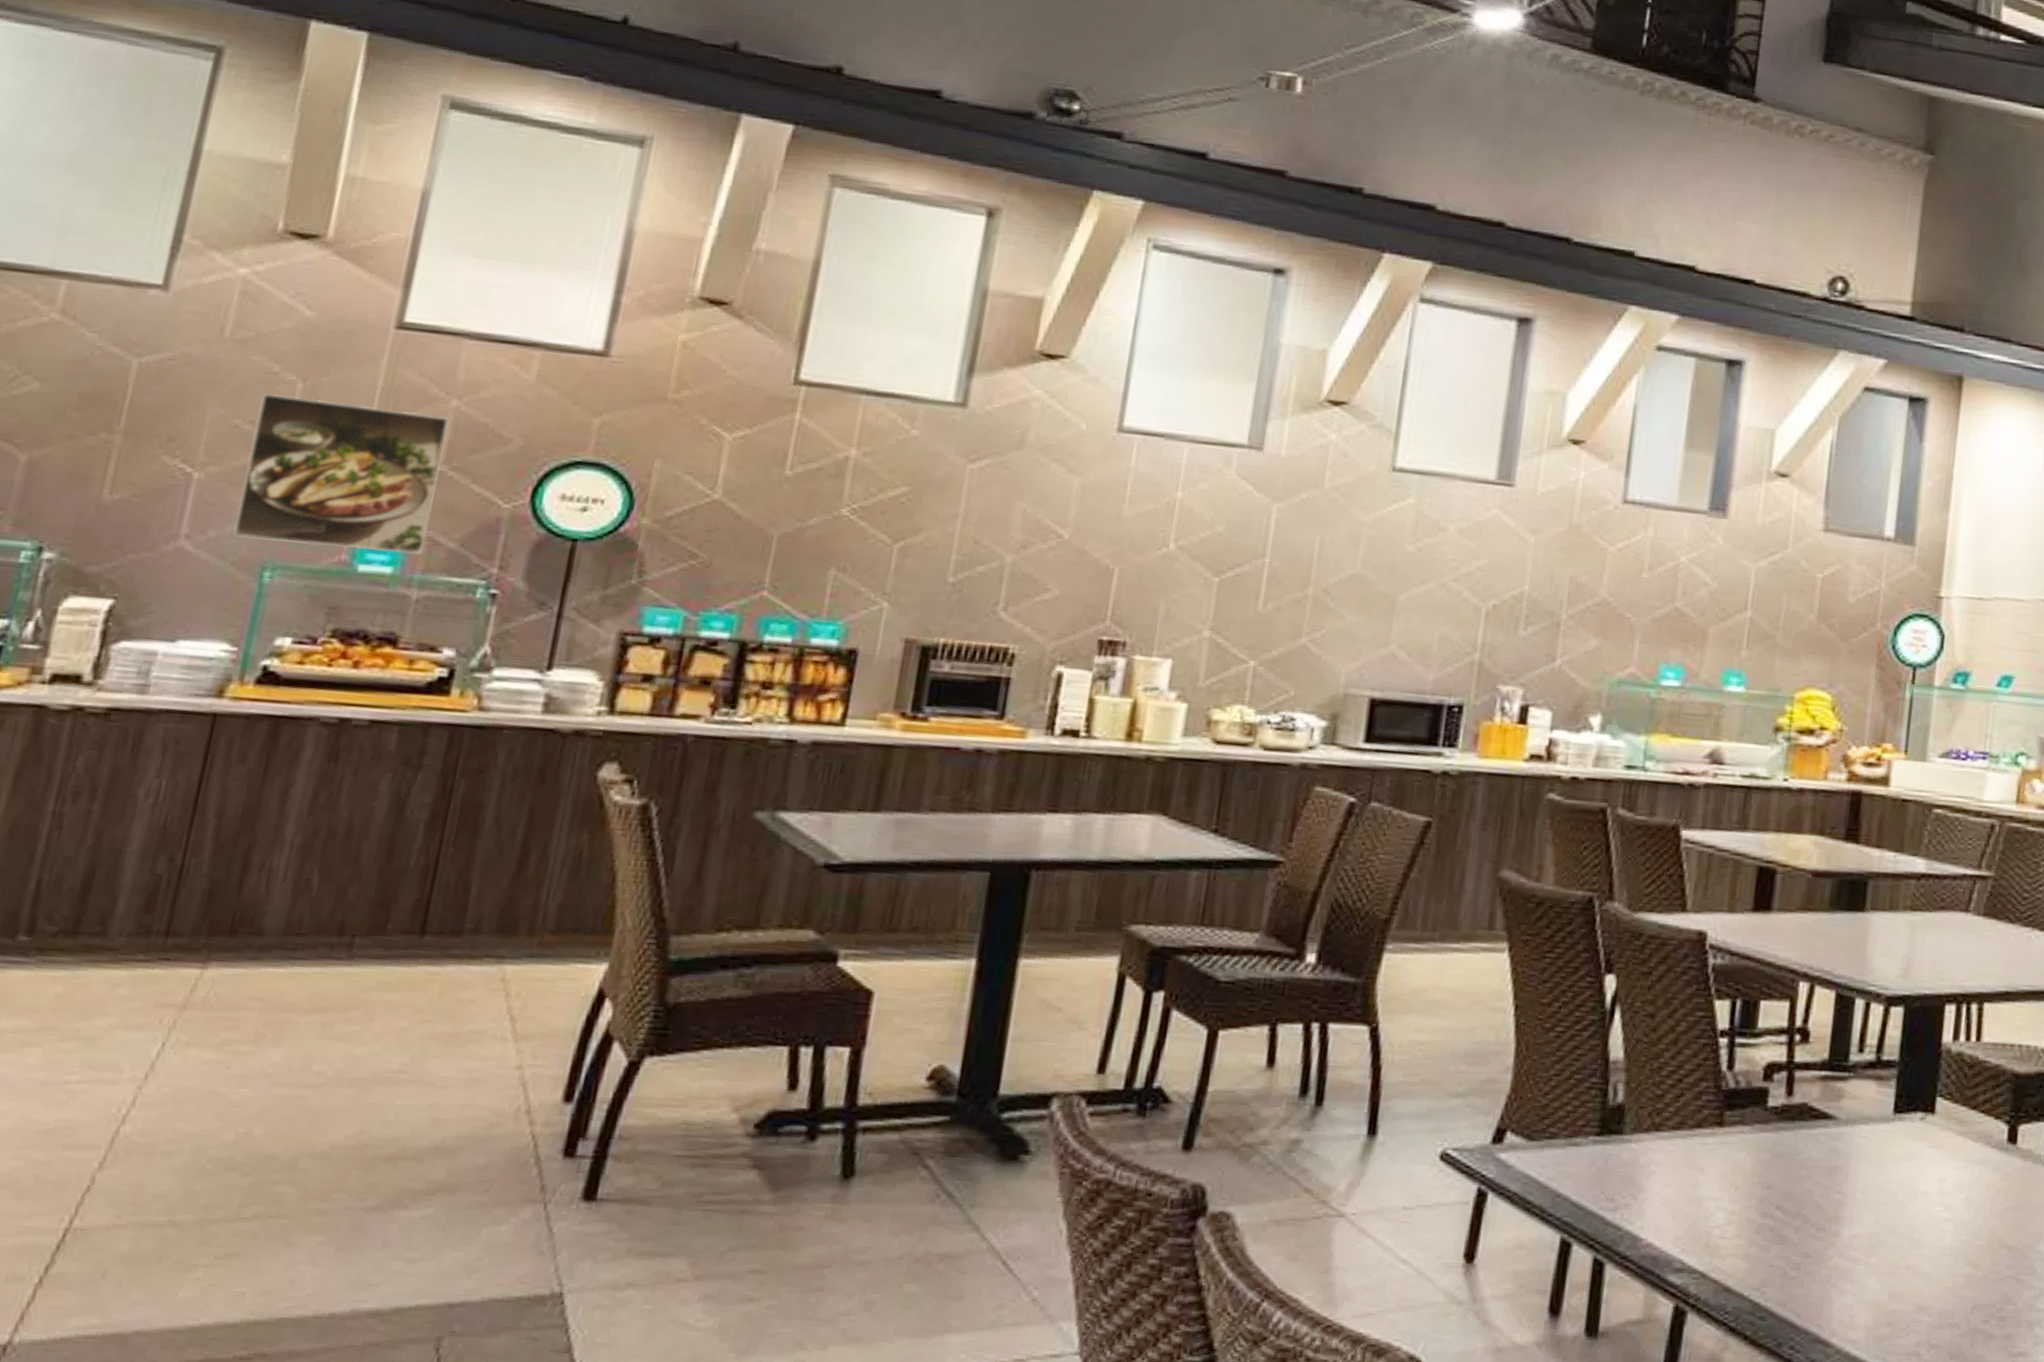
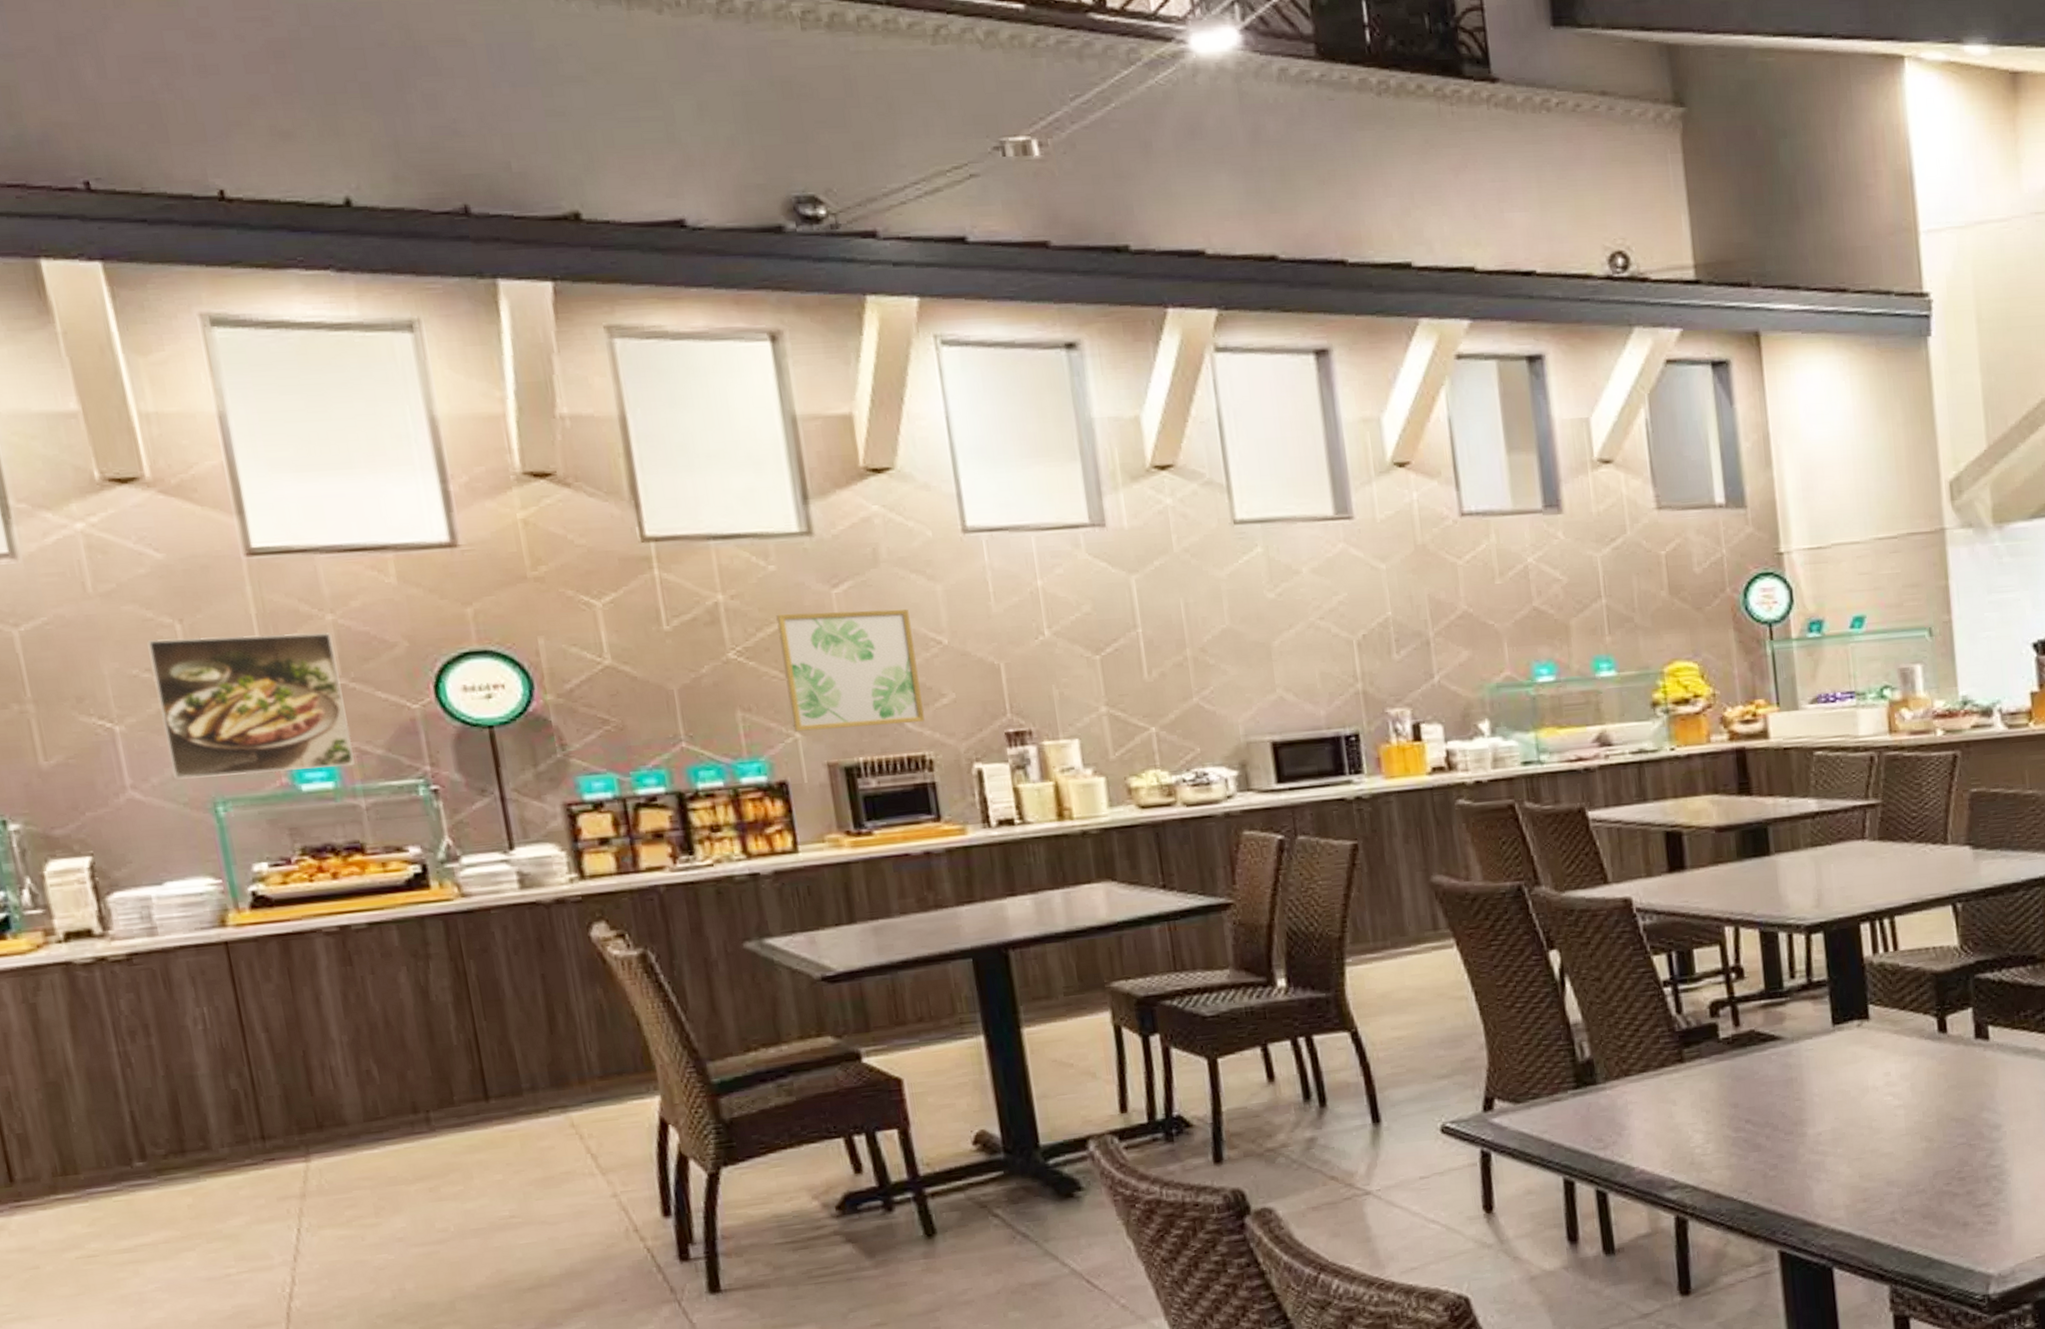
wall art: none [882,479,1039,614] -> present [776,609,925,732]

